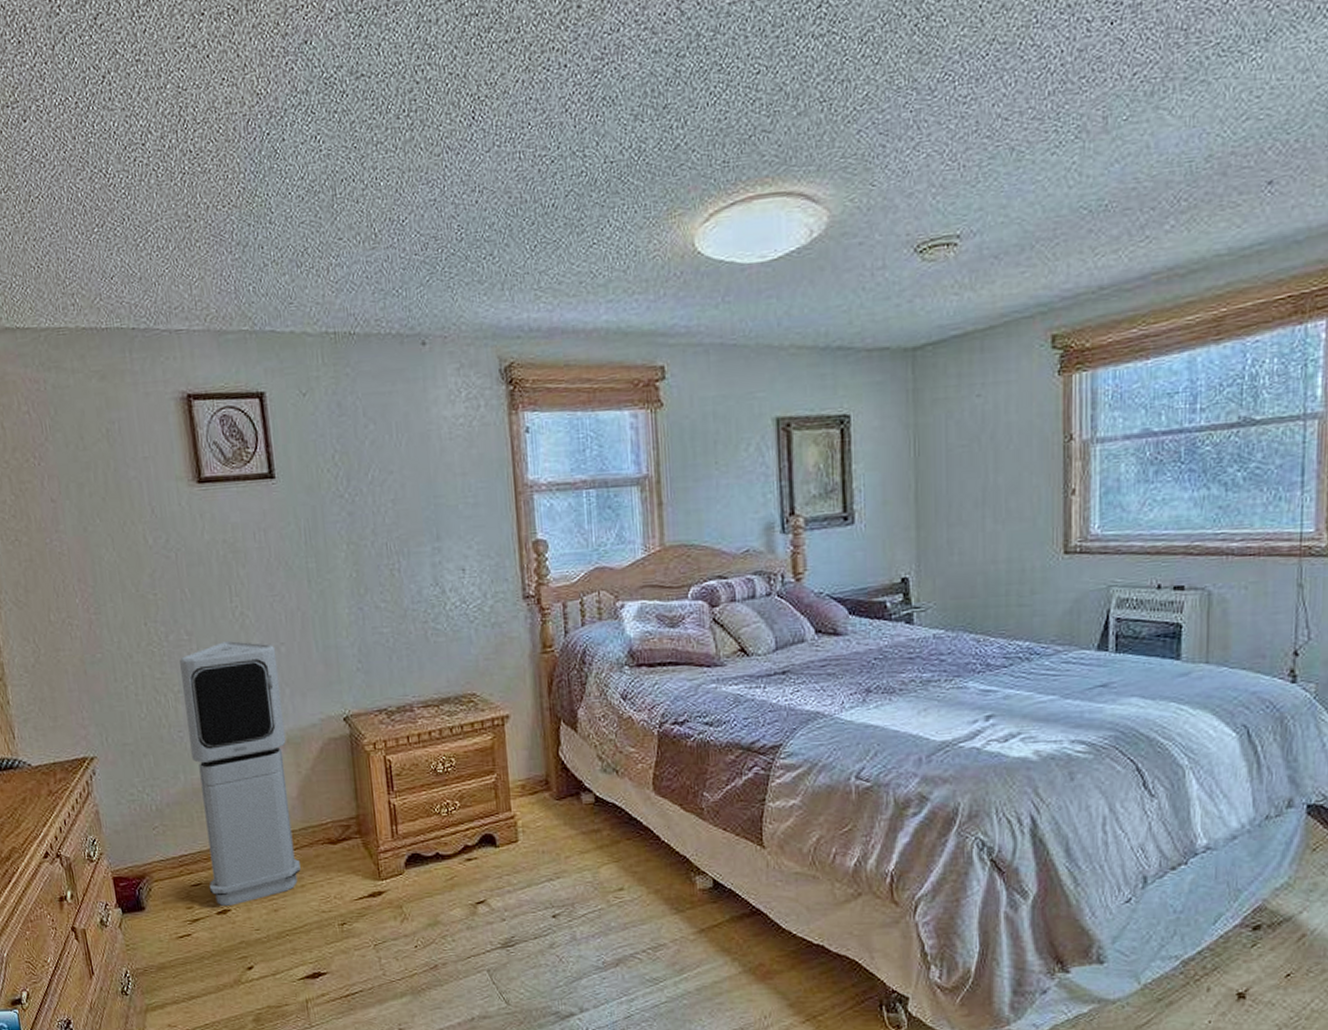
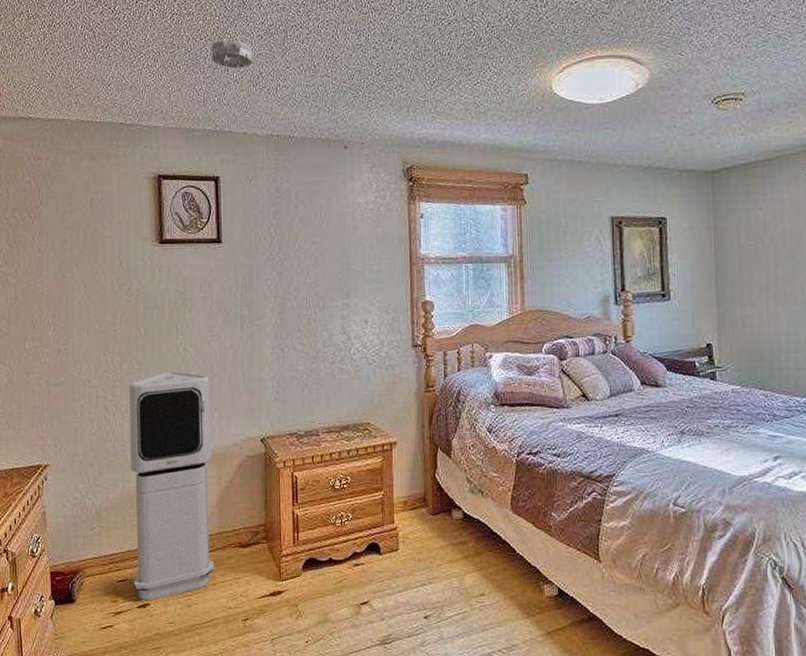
smoke detector: none [237,204,293,245] -> present [211,40,252,69]

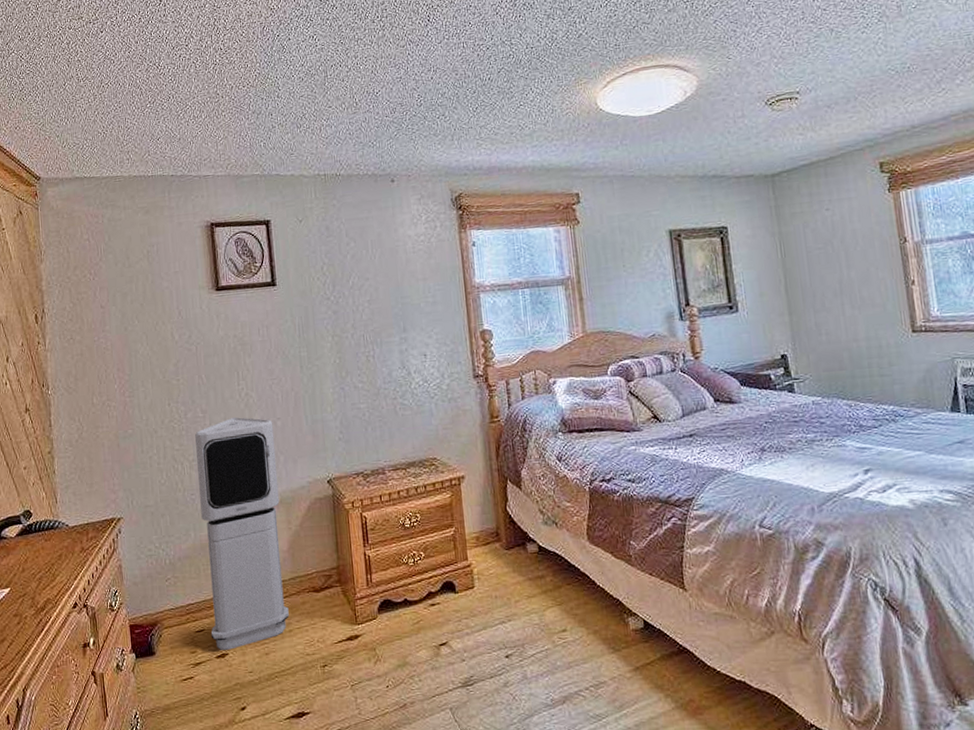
smoke detector: present [211,40,252,69] -> none [254,84,295,113]

